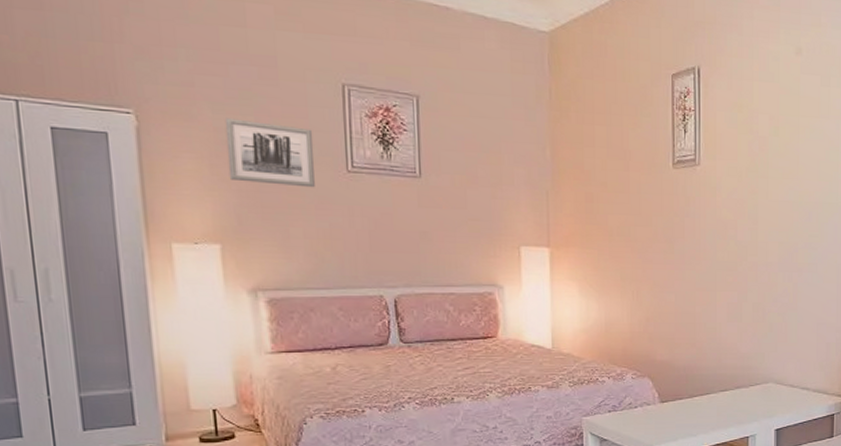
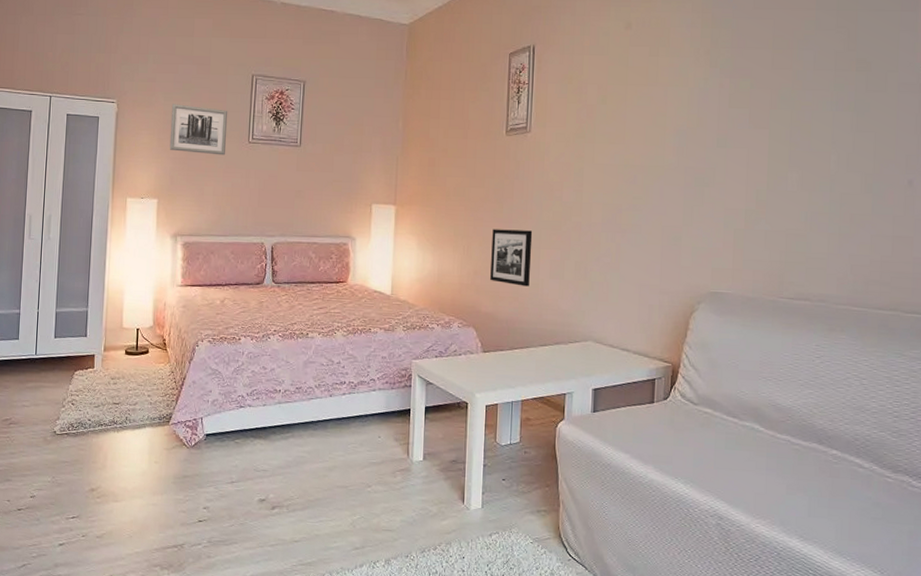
picture frame: none [664,271,708,331] -> present [490,229,533,287]

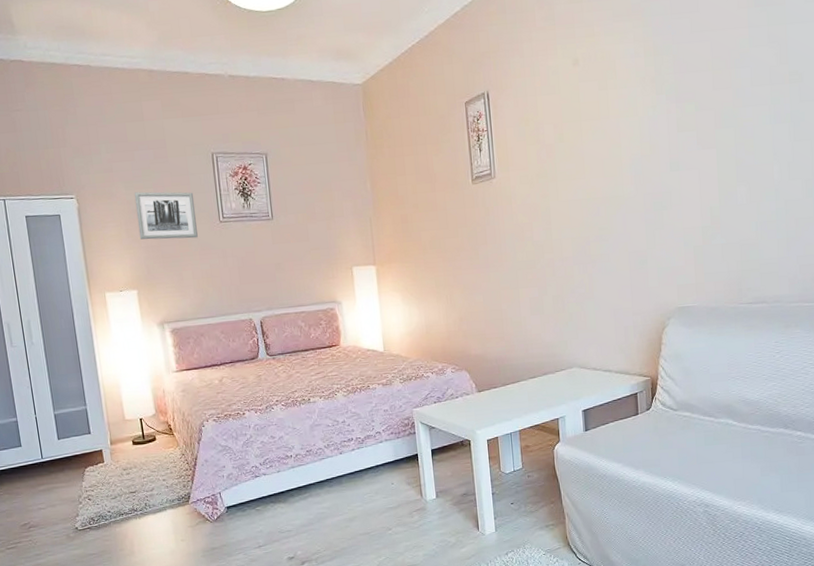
picture frame: present [490,229,533,287] -> none [471,272,513,326]

